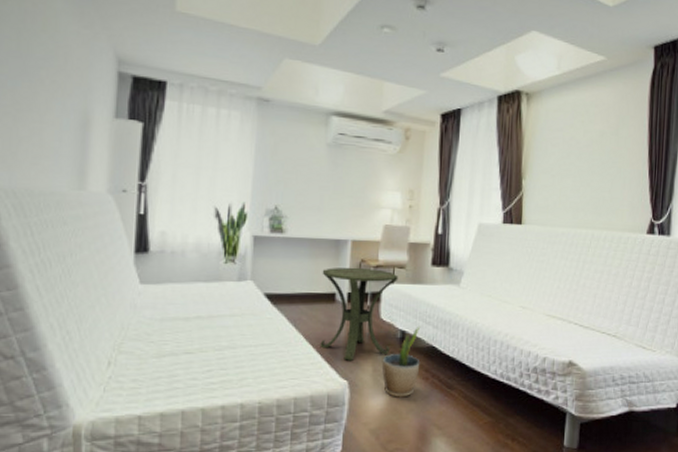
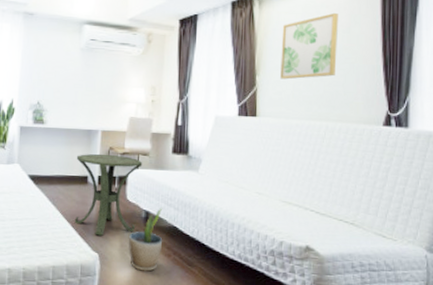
wall art: none [547,112,607,184] -> present [280,12,338,80]

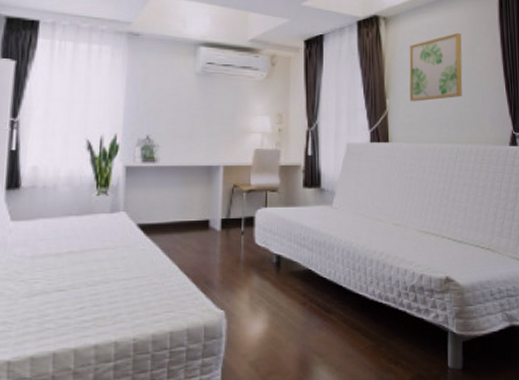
side table: present [74,153,143,236] -> none [195,193,271,289]
potted plant: present [129,208,163,272] -> none [260,250,297,326]

